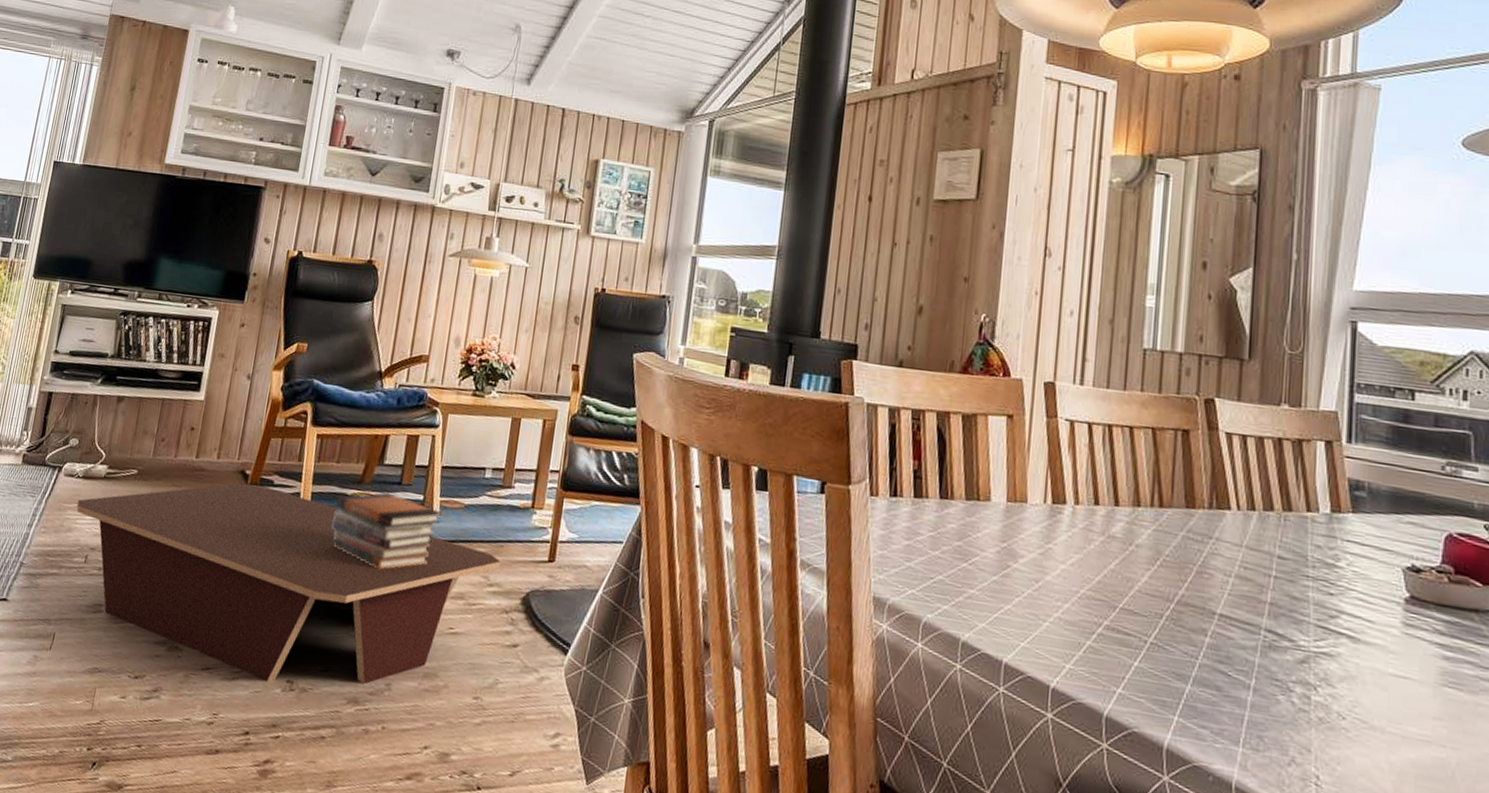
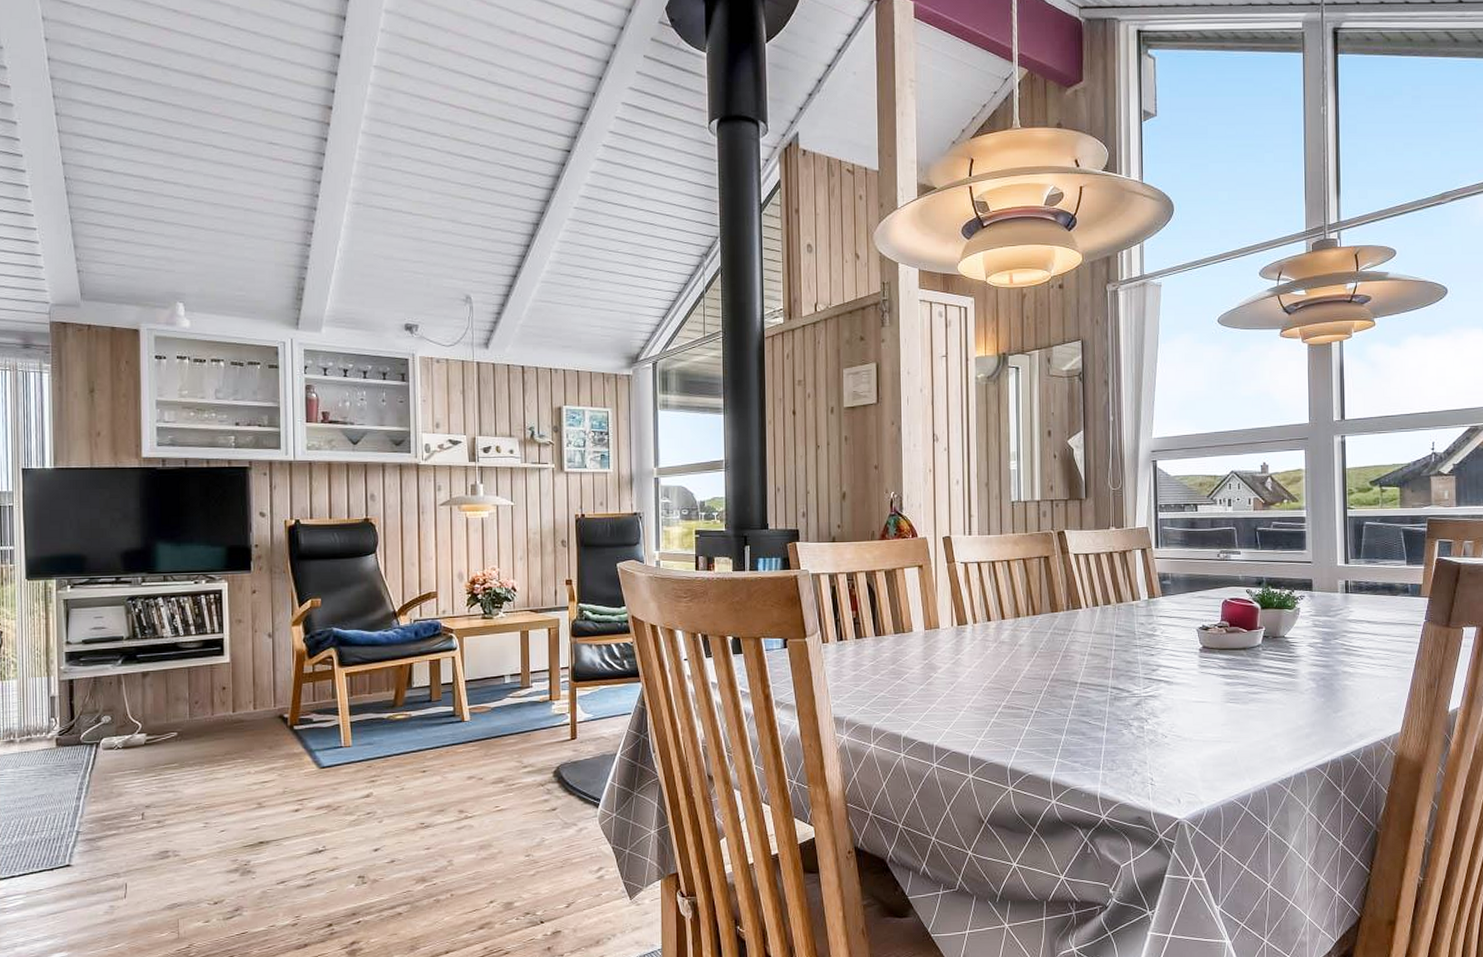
coffee table: present [76,483,501,685] -> none [122,724,531,881]
book stack: present [332,492,443,570] -> none [374,710,473,773]

